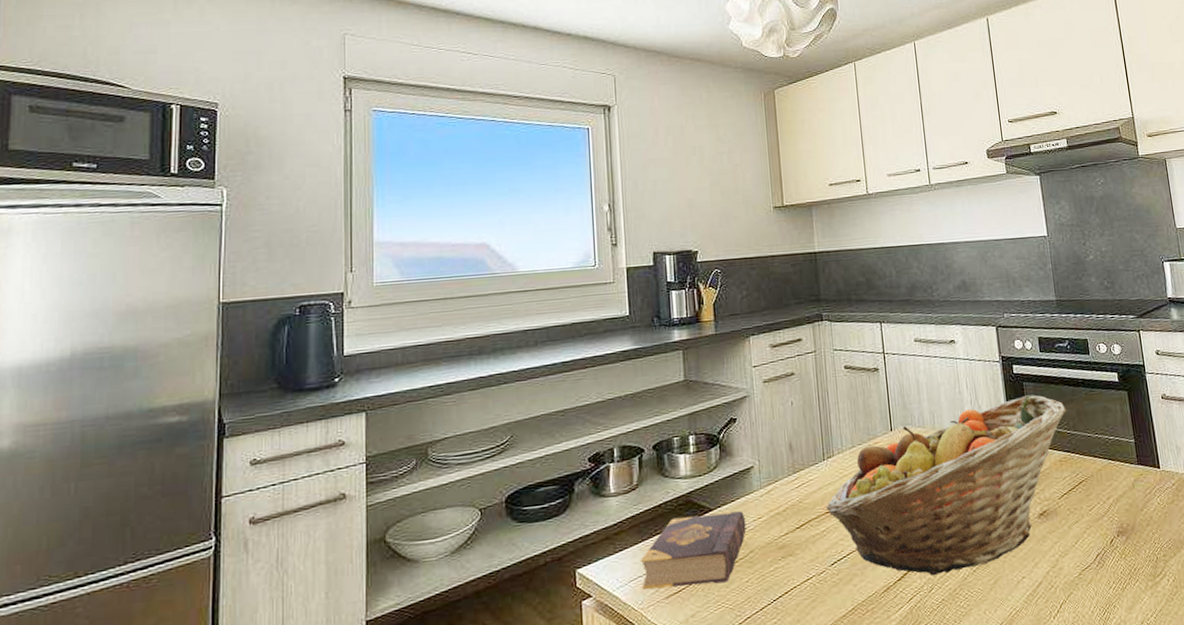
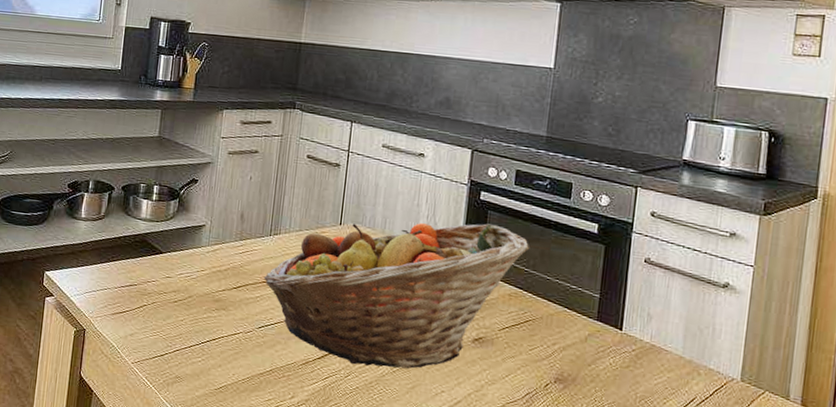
book: present [641,511,746,590] -> none [94,251,190,316]

